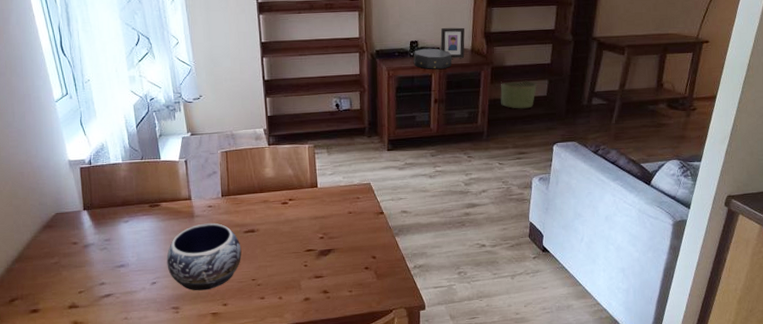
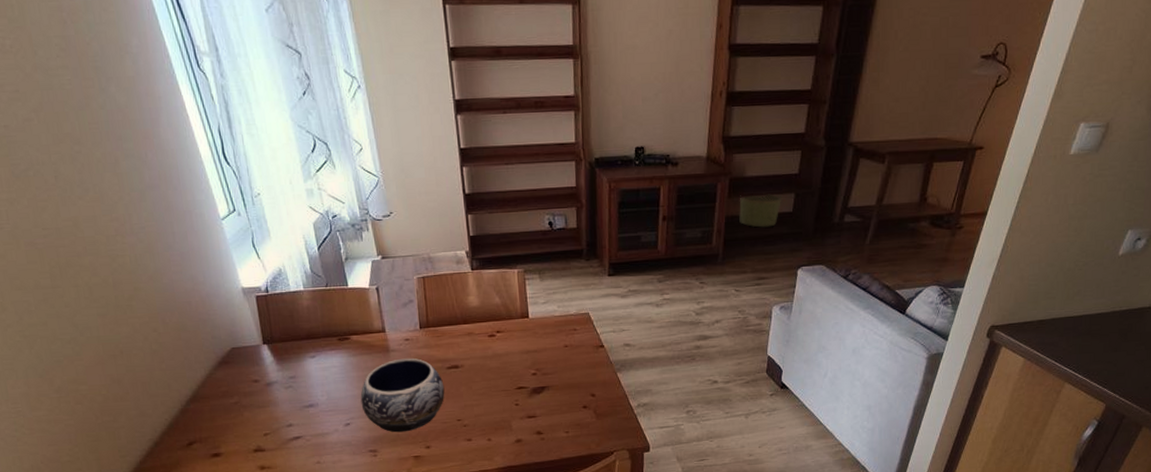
decorative box: present [413,48,452,70] -> none [638,156,684,182]
picture frame: present [440,27,465,59] -> none [671,130,700,168]

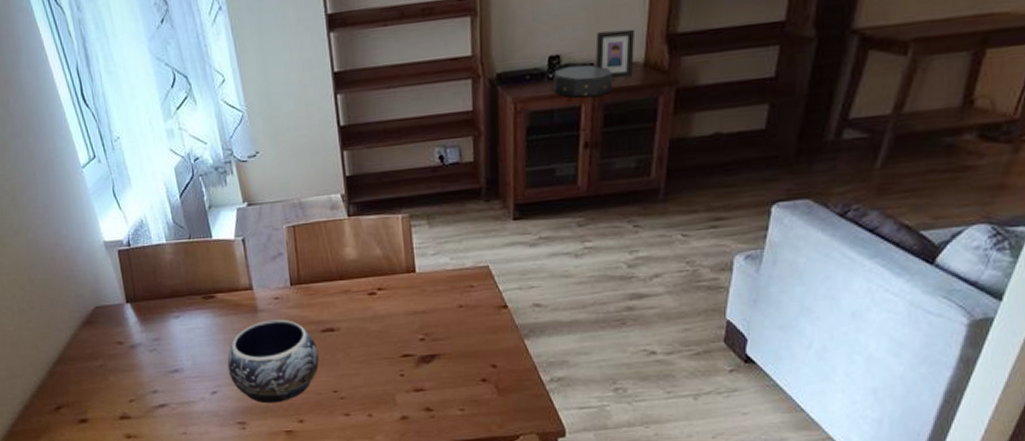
decorative box: none [638,156,684,182] -> present [552,65,613,98]
picture frame: none [671,130,700,168] -> present [595,29,636,79]
basket: present [739,194,781,228] -> none [689,106,749,152]

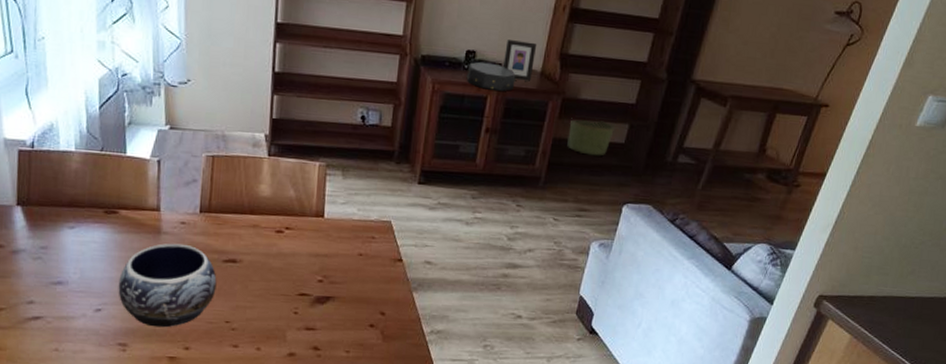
basket: none [689,106,749,152] -> present [567,118,615,156]

